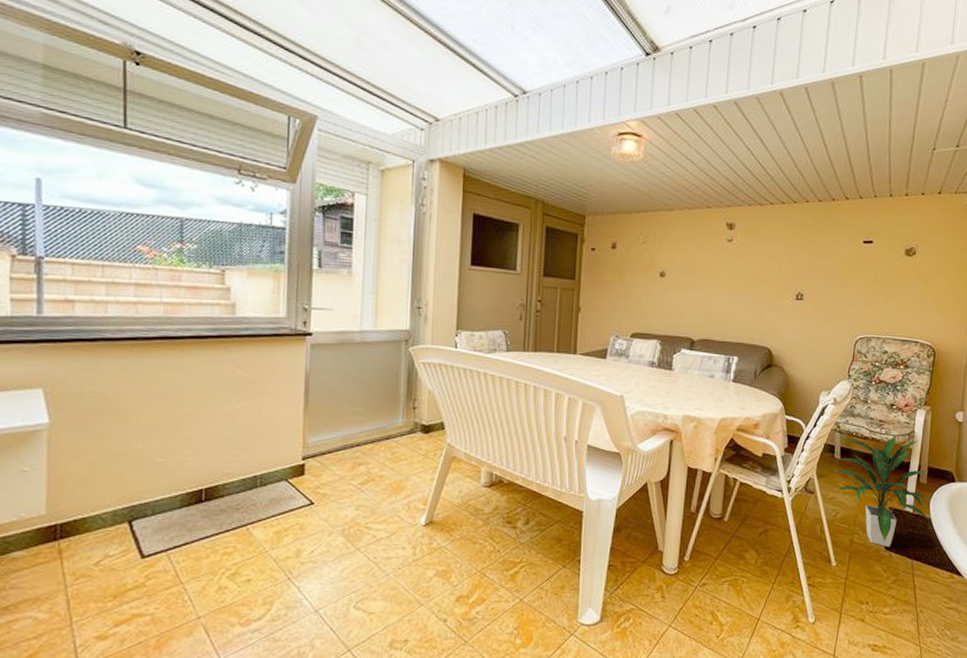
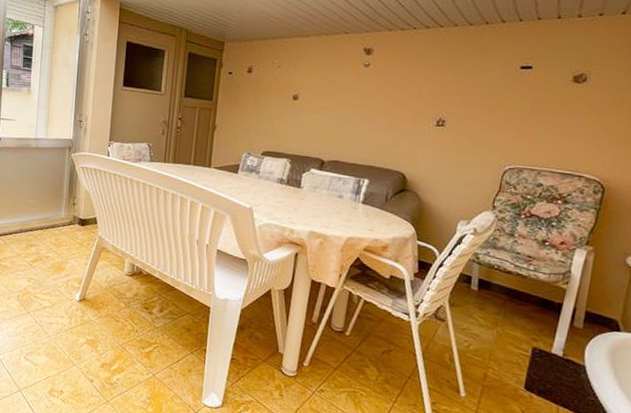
indoor plant: present [832,435,930,547] -> none [467,271,586,388]

